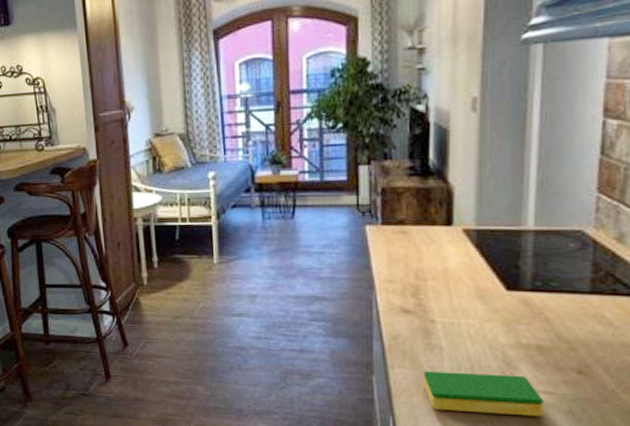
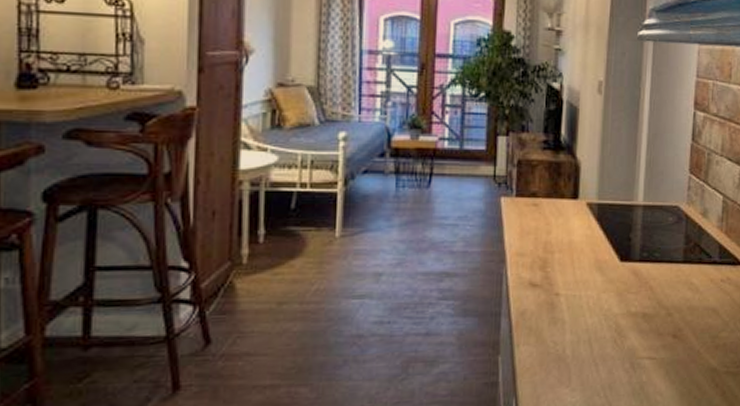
dish sponge: present [423,371,544,417] -> none [545,343,647,387]

